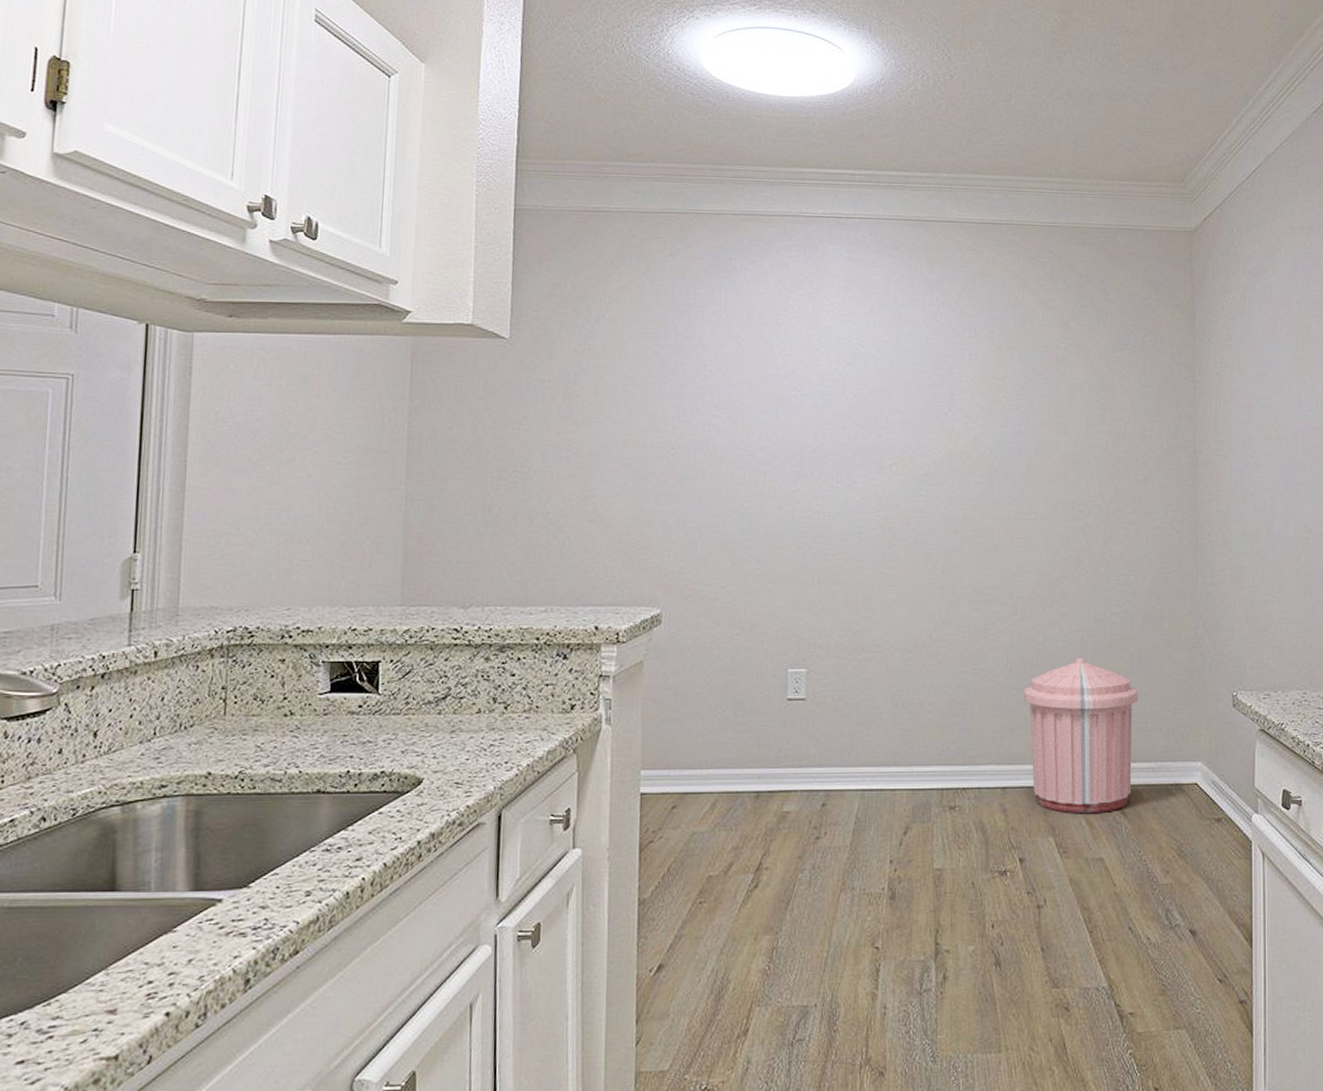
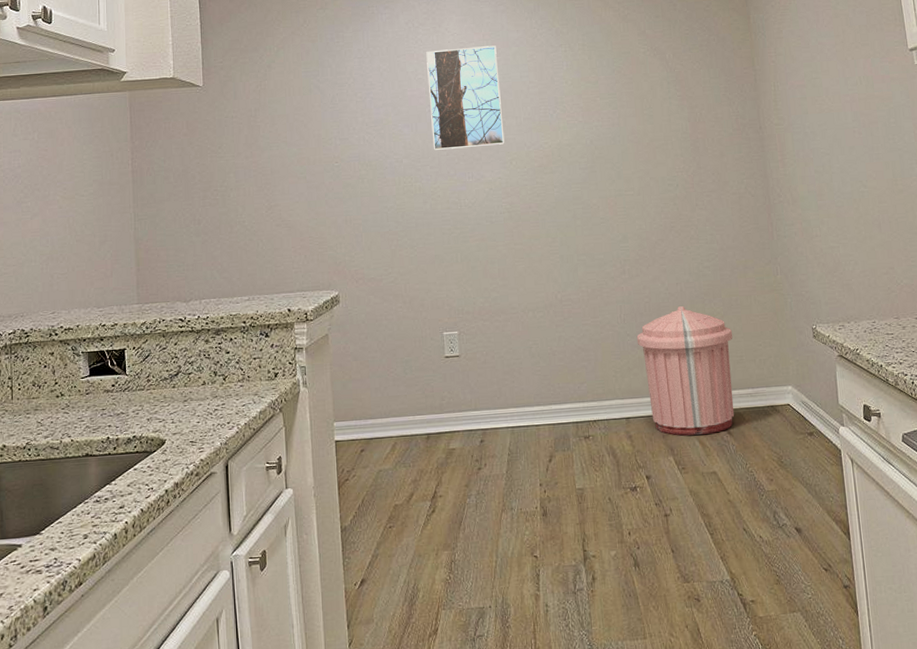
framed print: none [796,321,886,446] -> present [426,45,505,150]

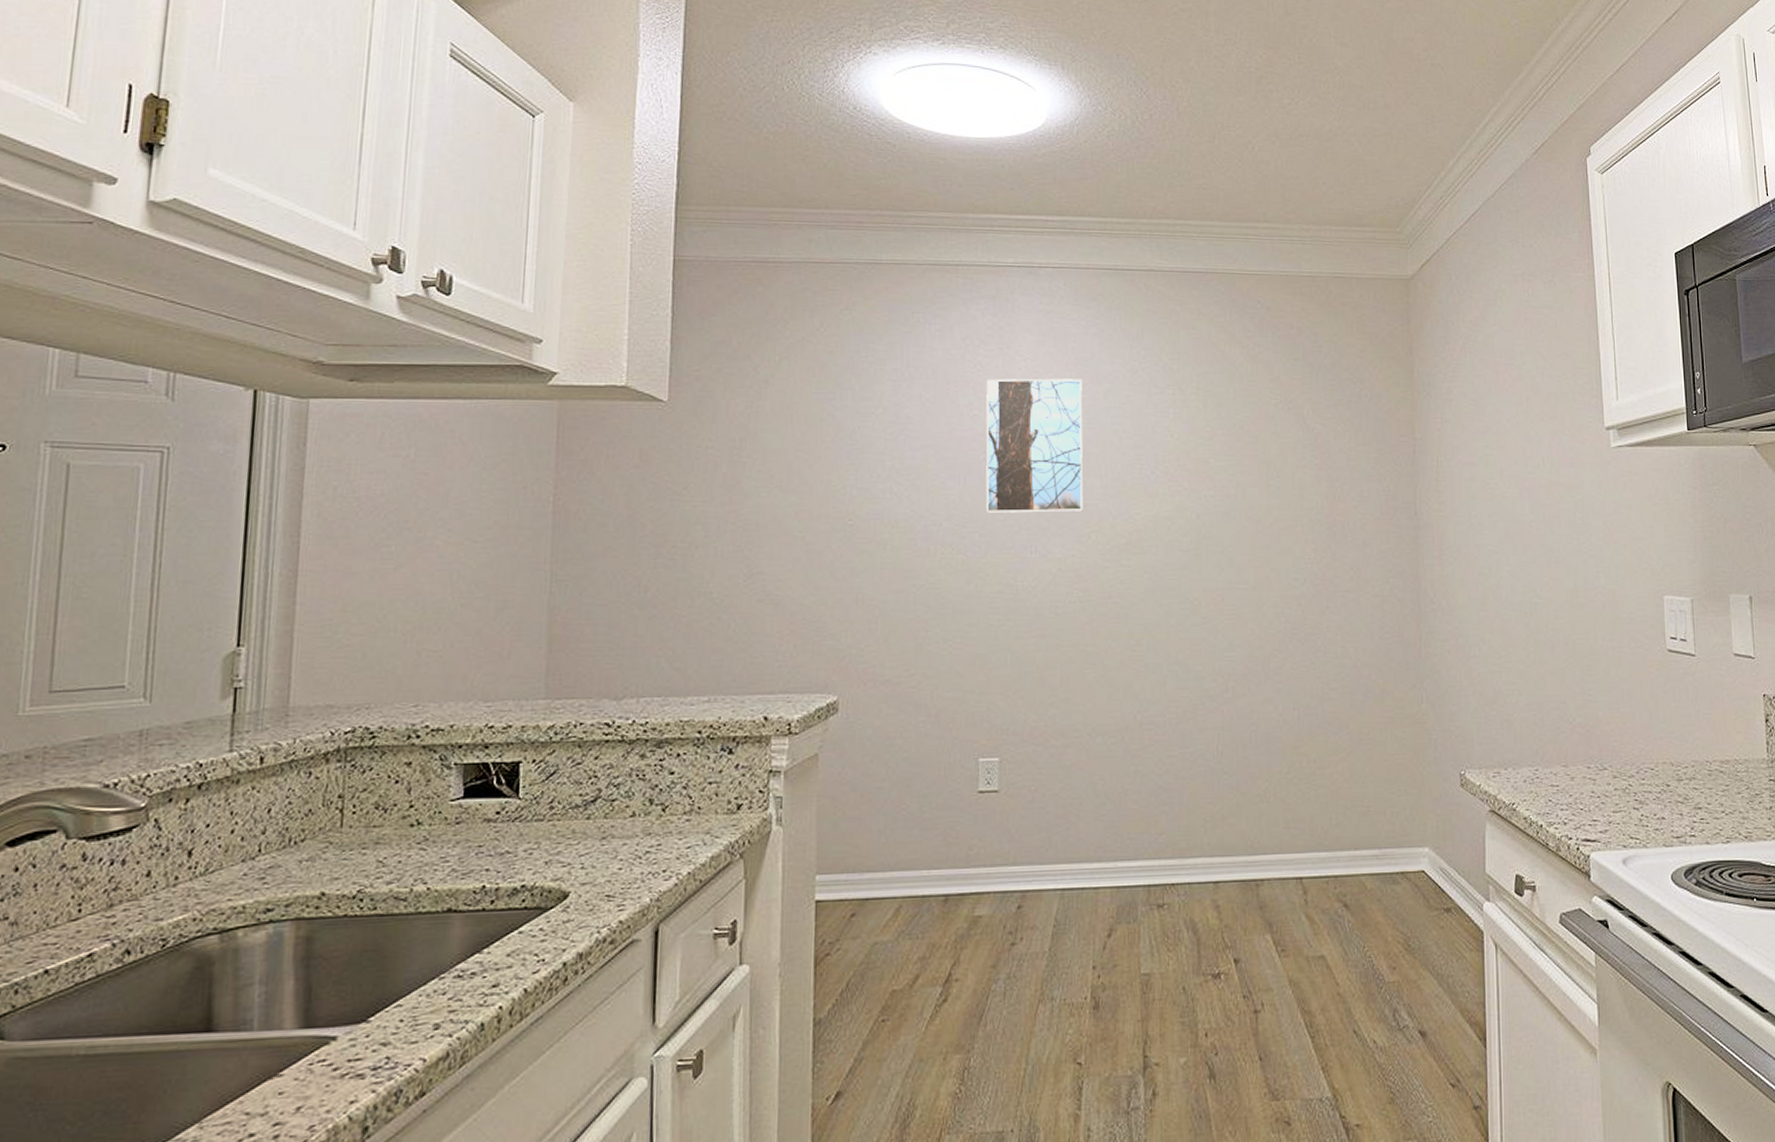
trash can: present [636,306,735,436] -> none [1236,738,1360,908]

